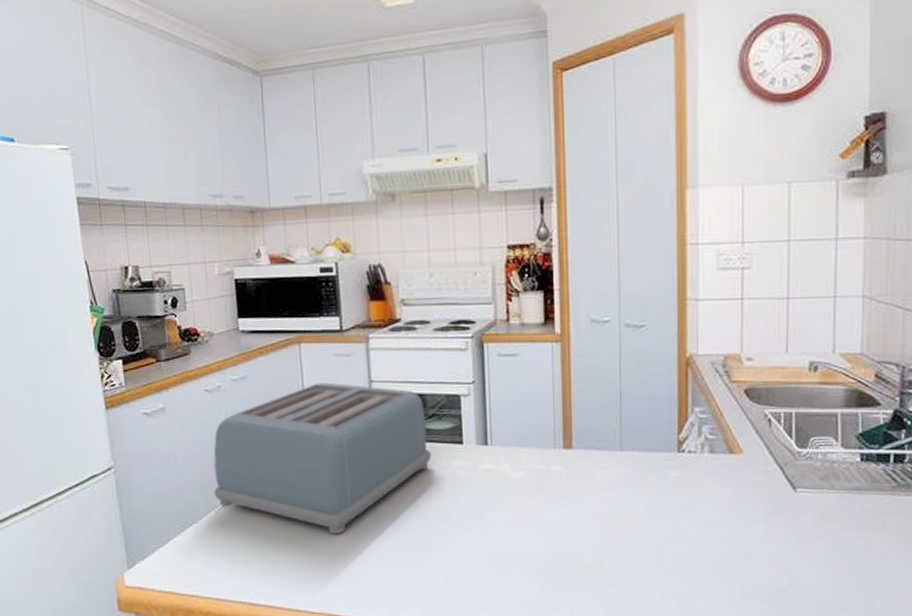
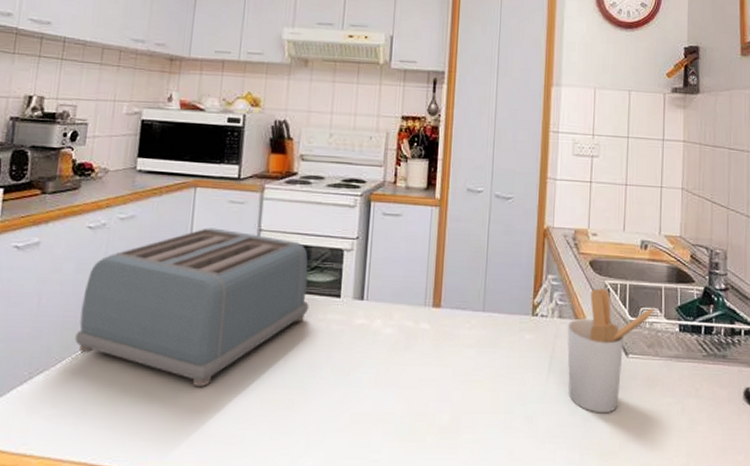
utensil holder: none [720,419,828,551] -> present [567,288,655,414]

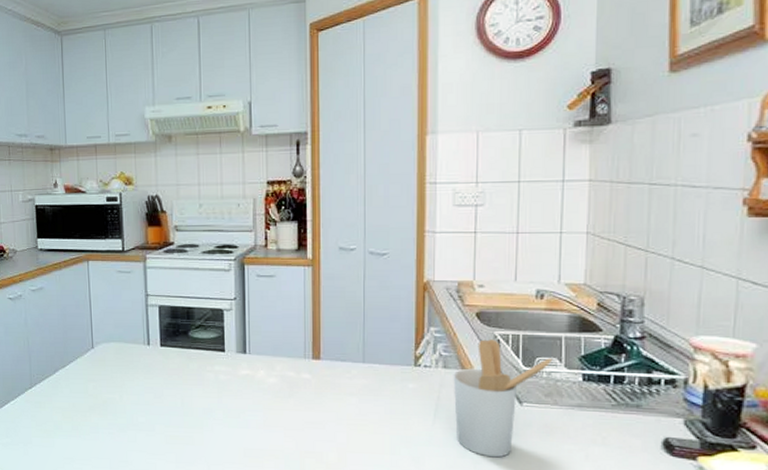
toaster: present [75,227,309,388] -> none [14,295,198,425]

